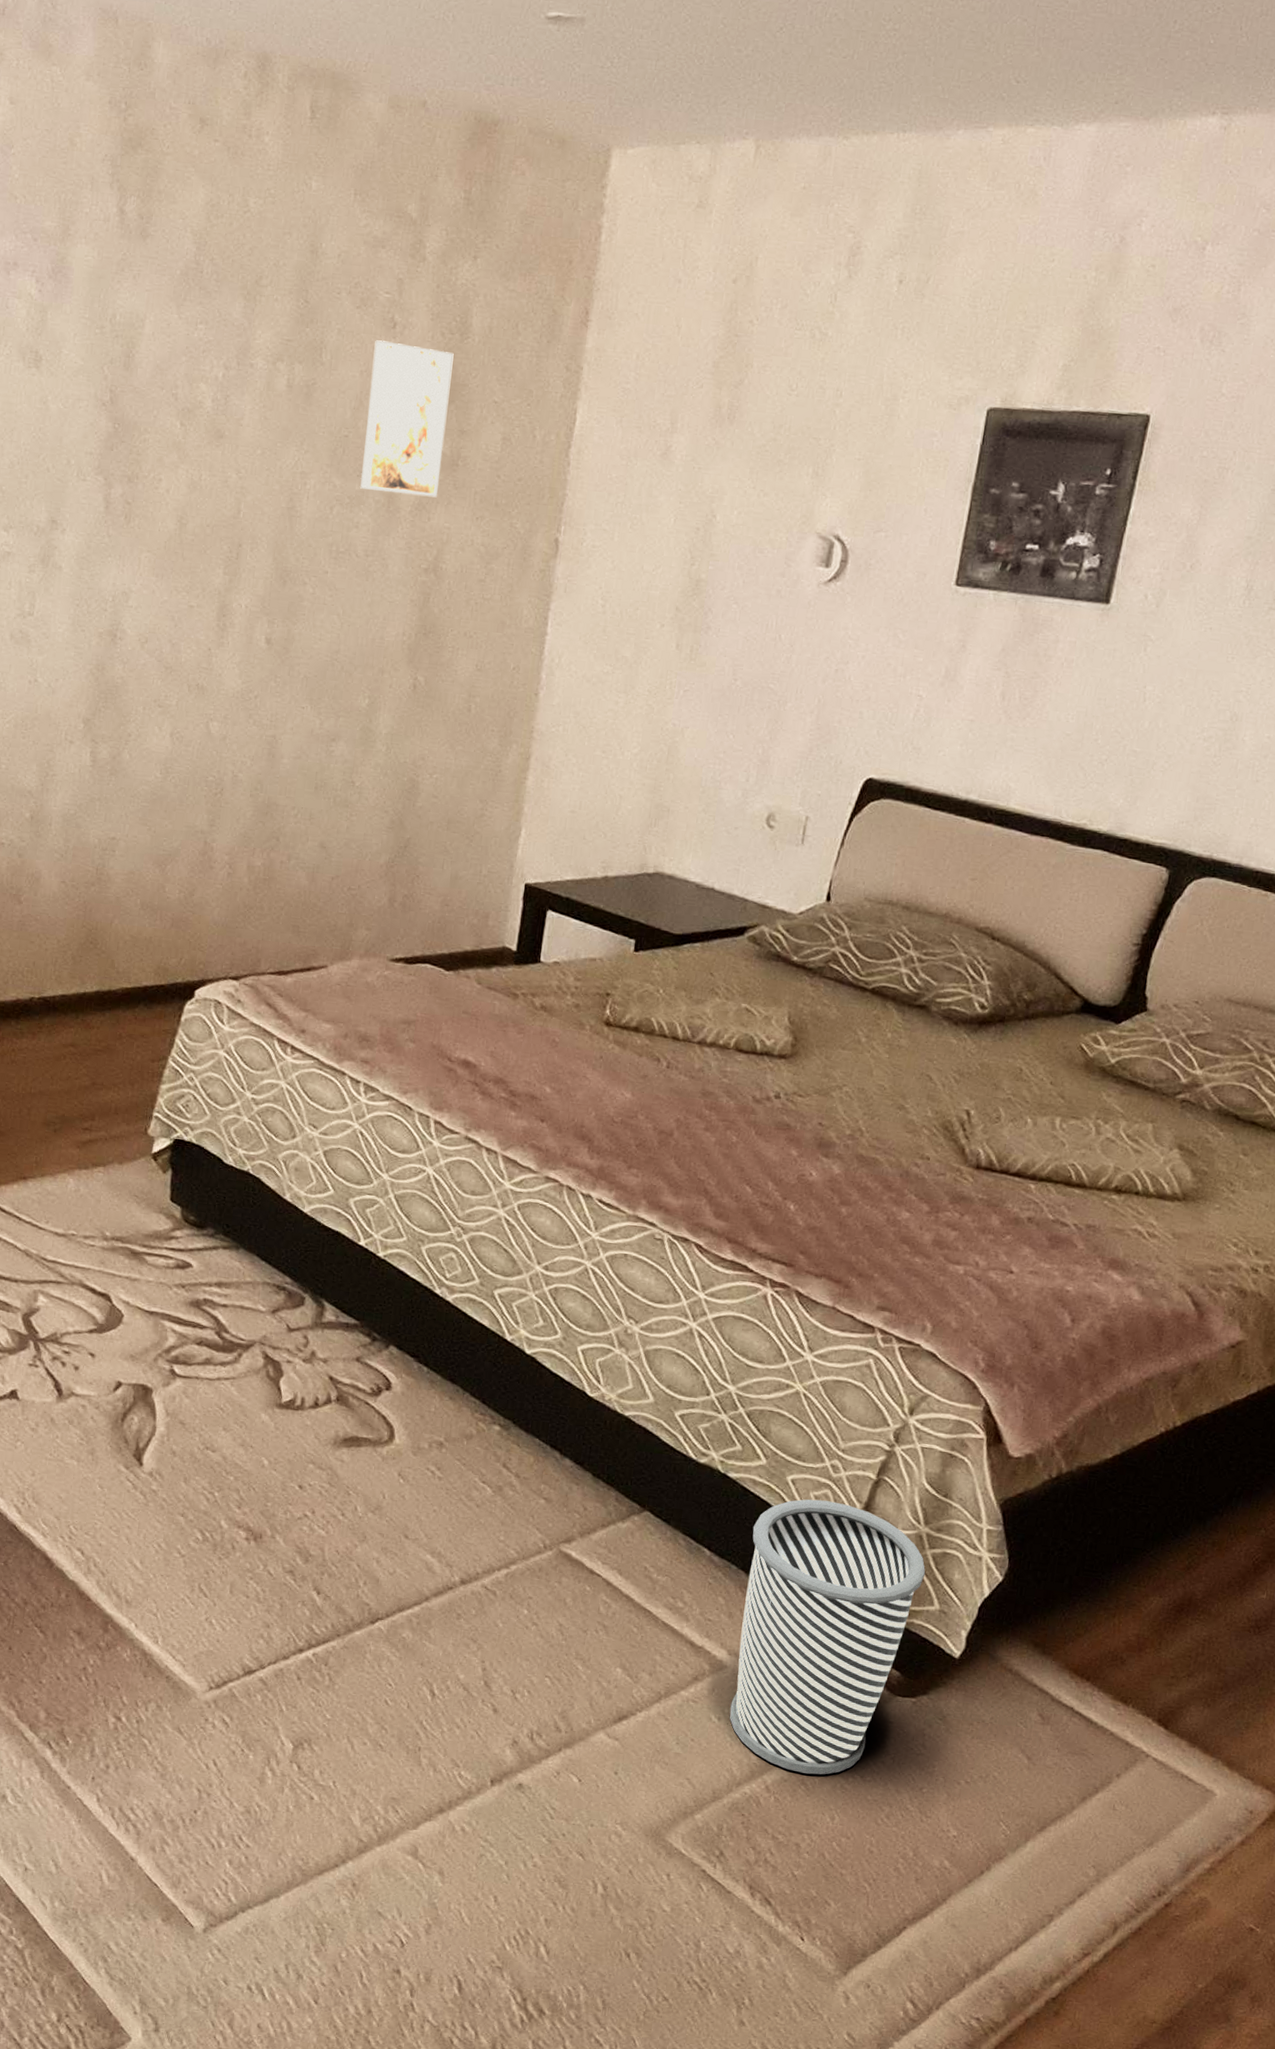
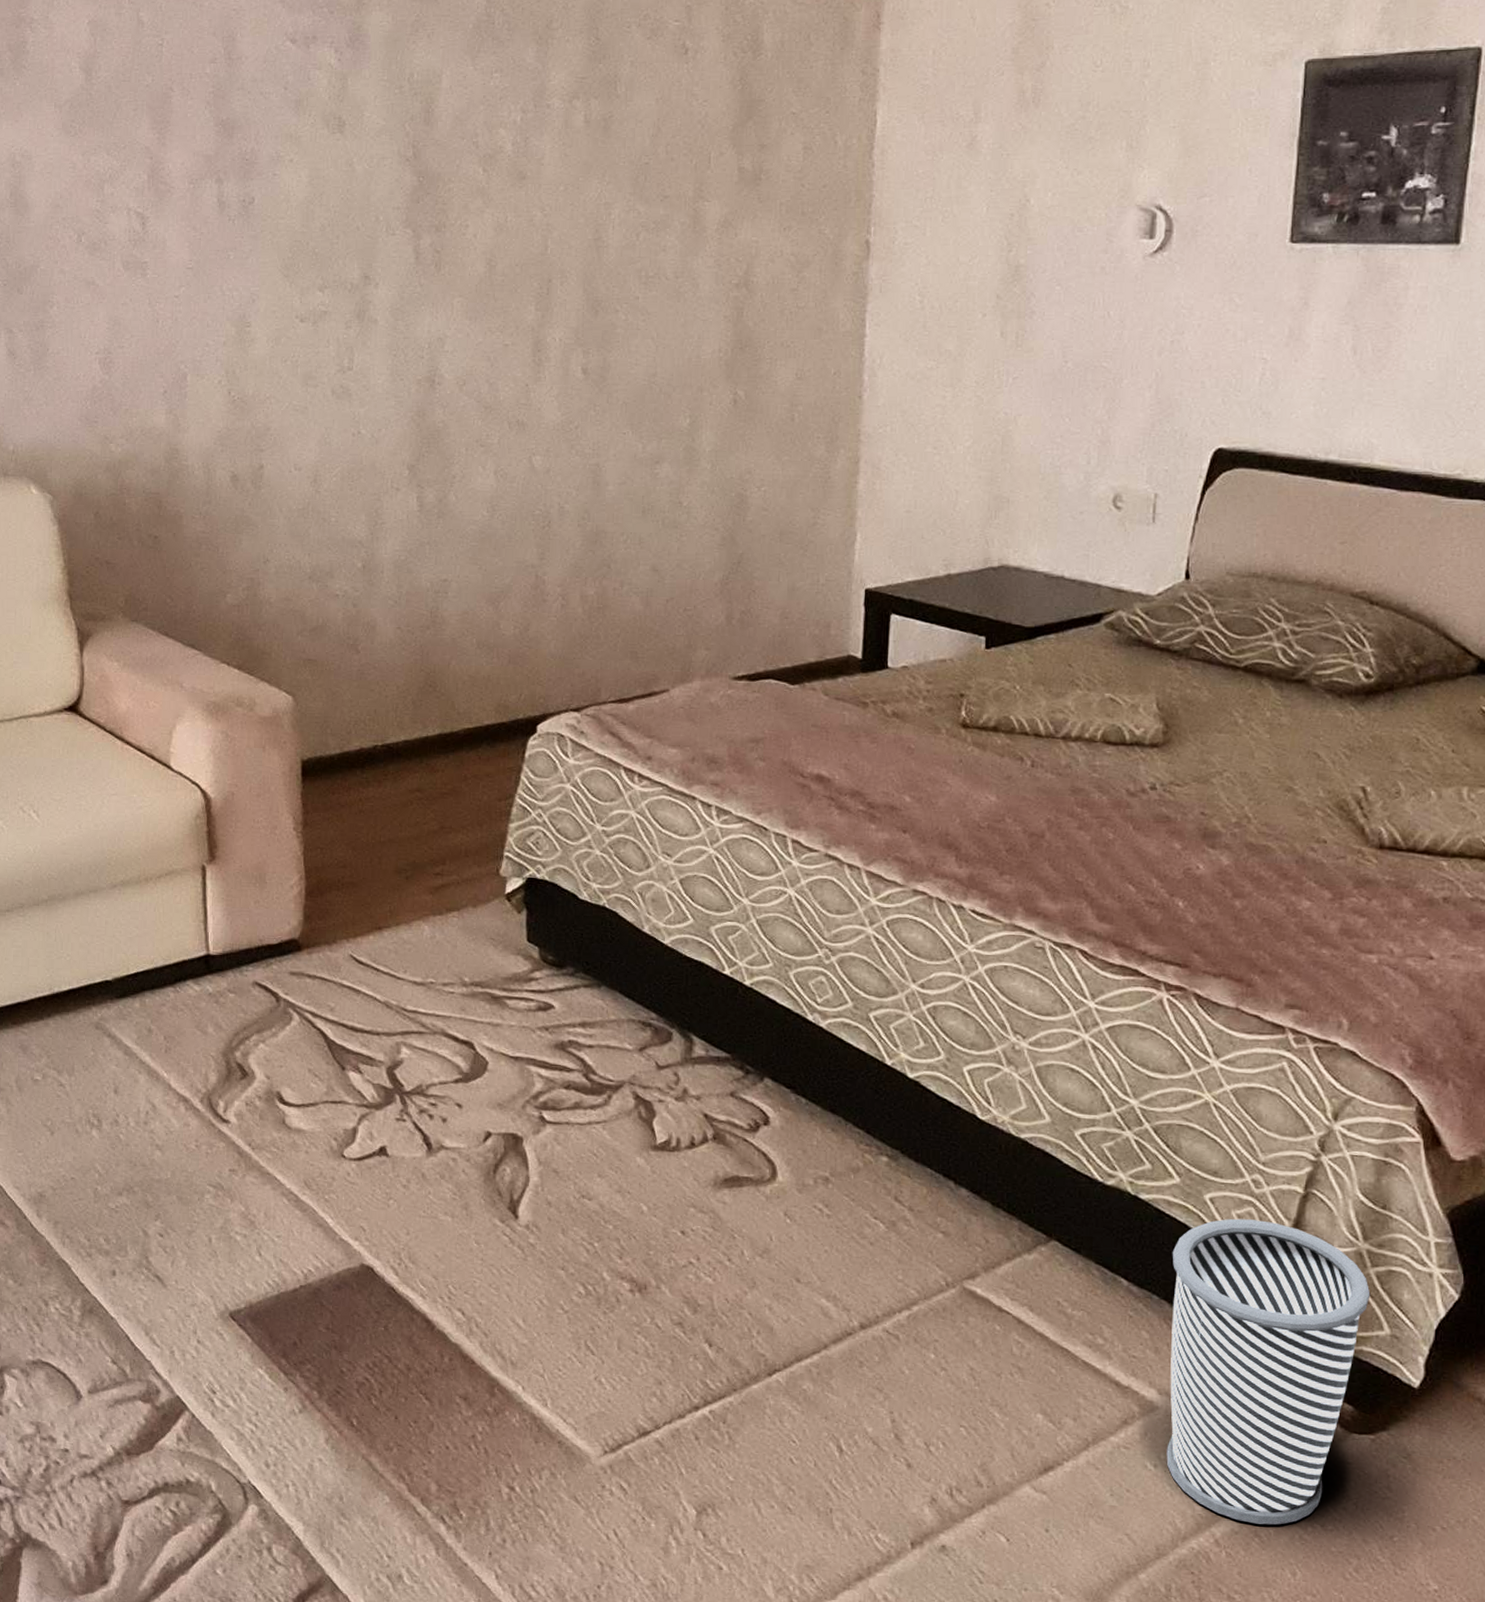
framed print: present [360,340,454,498] -> none [665,67,748,213]

